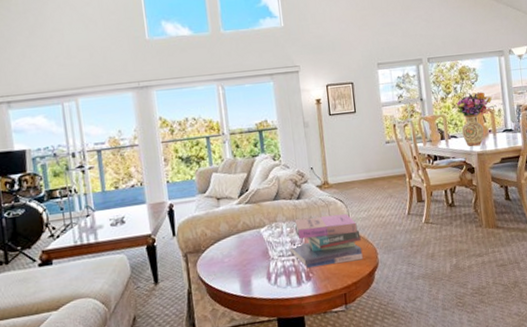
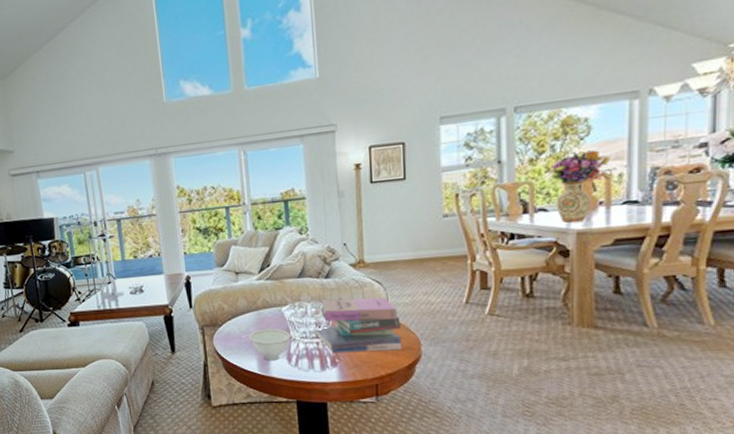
bowl: none [231,249,270,282] -> present [249,328,291,361]

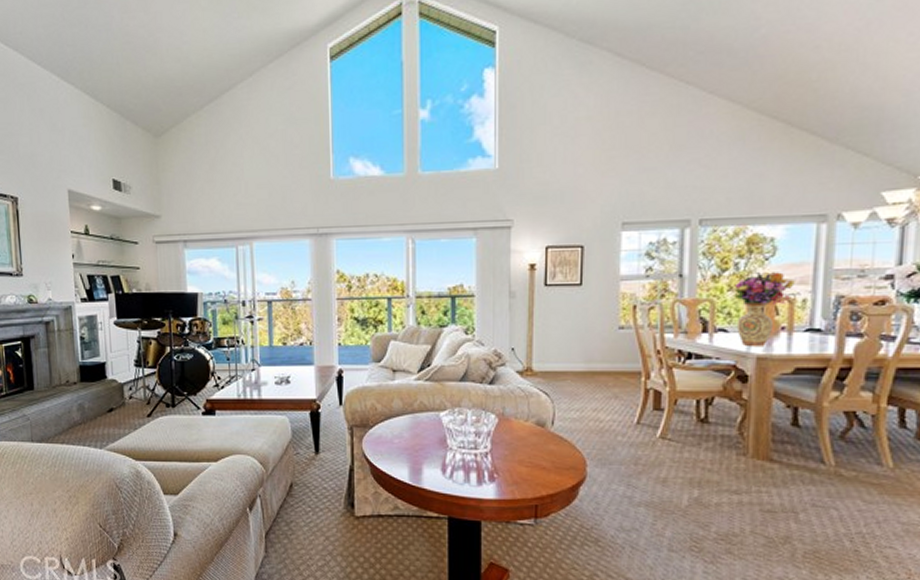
bowl: present [249,328,291,361] -> none [401,434,447,471]
books: present [313,297,402,353] -> none [472,408,567,469]

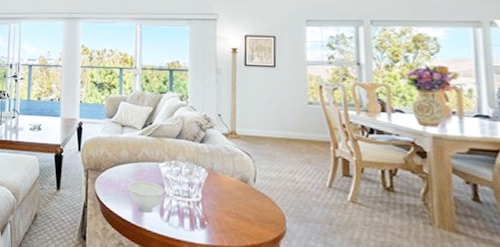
bowl: none [401,434,447,471] -> present [127,180,165,213]

